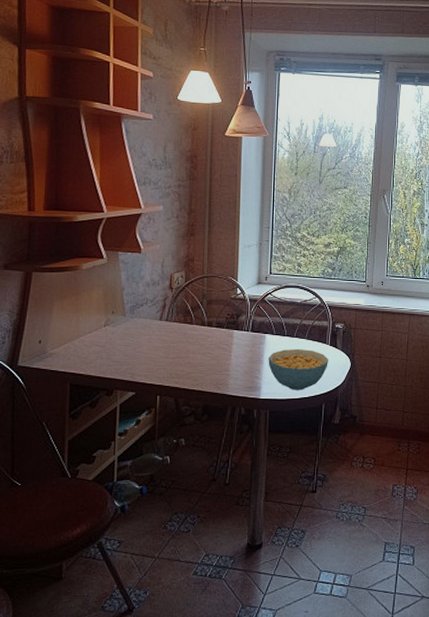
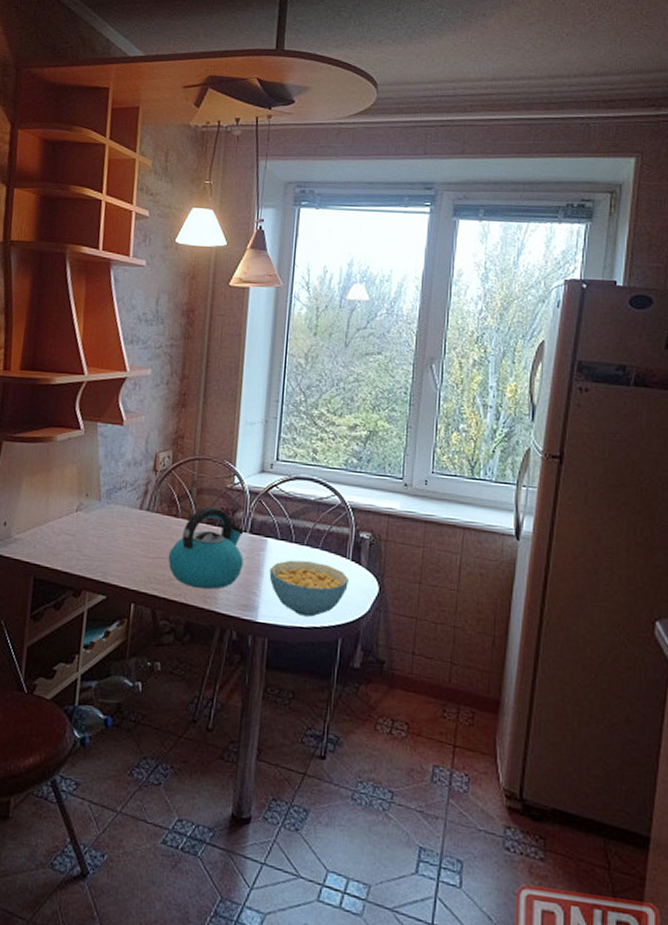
kettle: none [186,313,247,379] -> present [168,506,244,590]

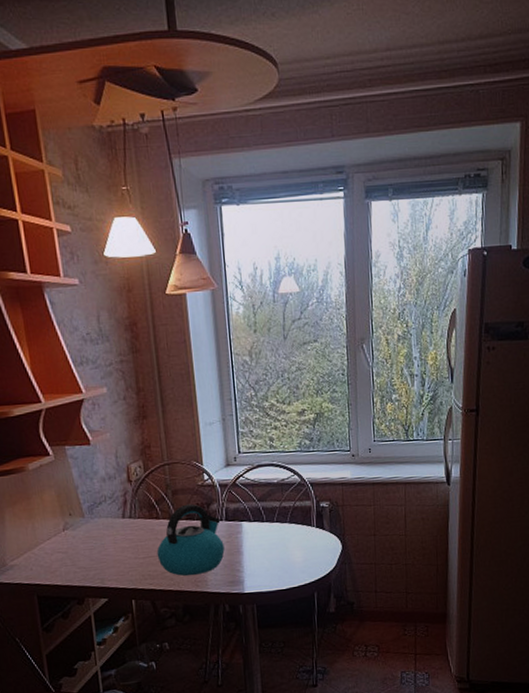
cereal bowl: present [269,560,349,617] -> none [248,534,316,581]

